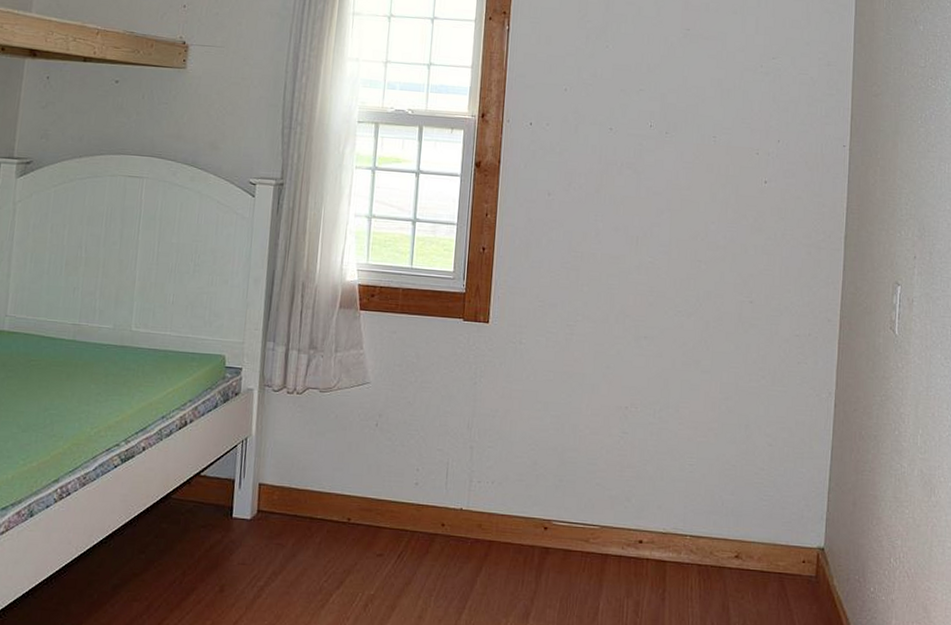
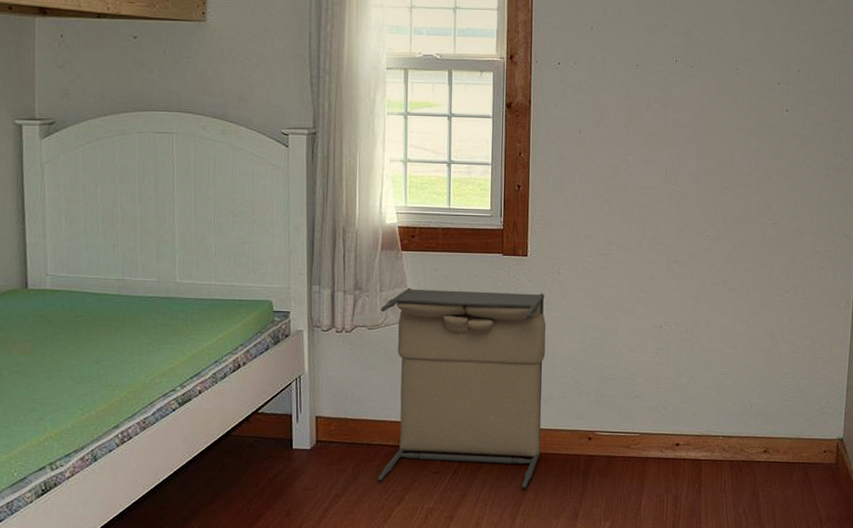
laundry hamper: none [318,349,505,580] -> present [377,287,547,488]

